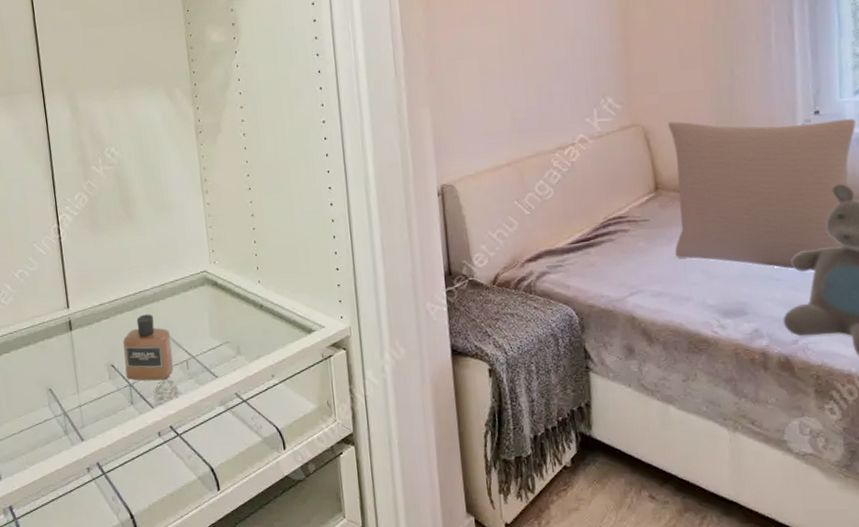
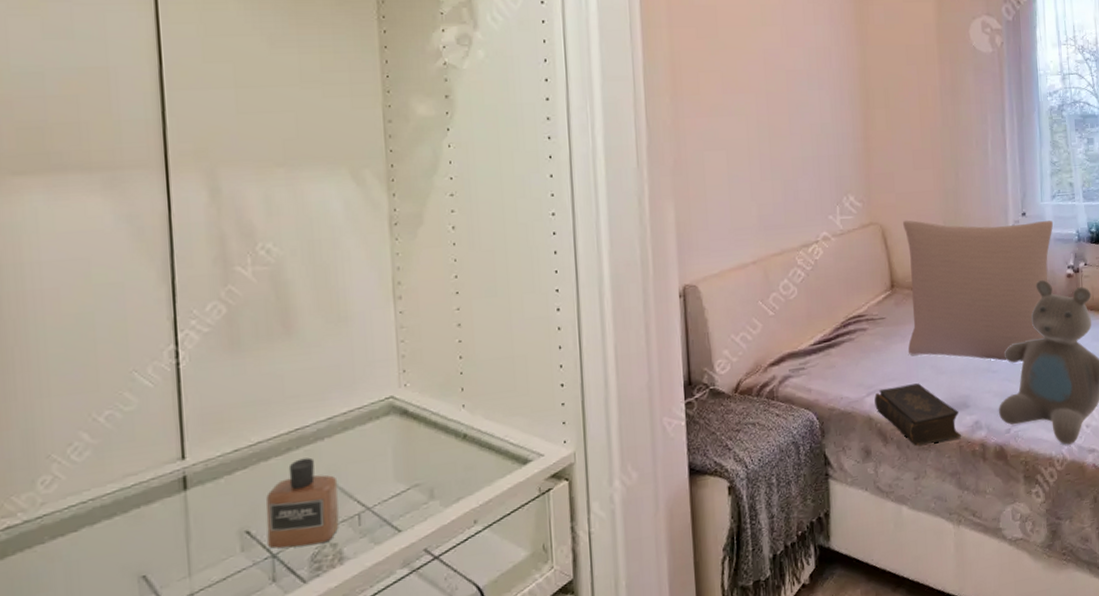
book: none [637,286,739,350] -> present [874,383,962,447]

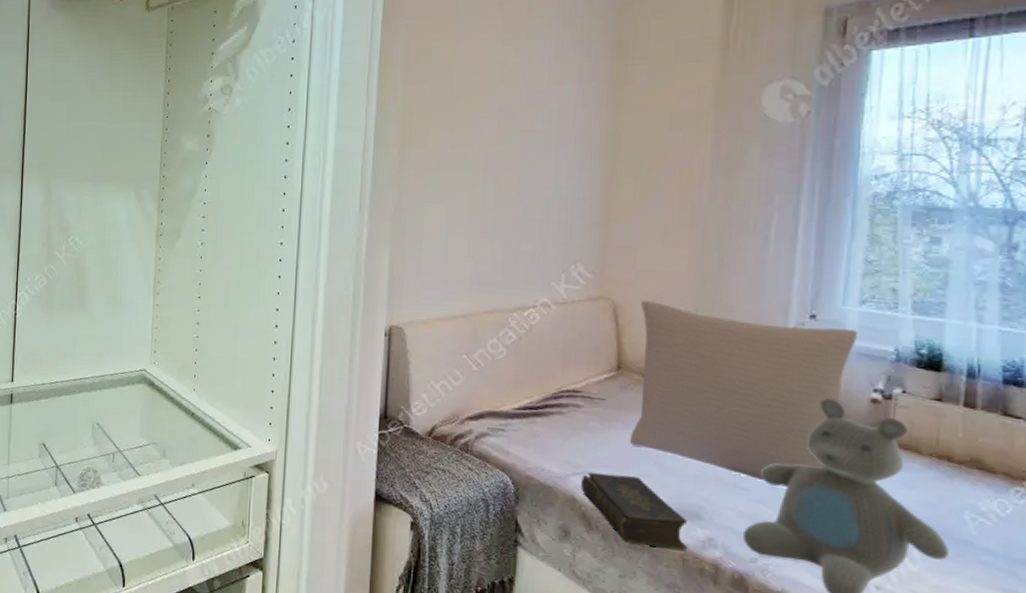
perfume: present [265,457,339,549] -> none [55,401,102,468]

